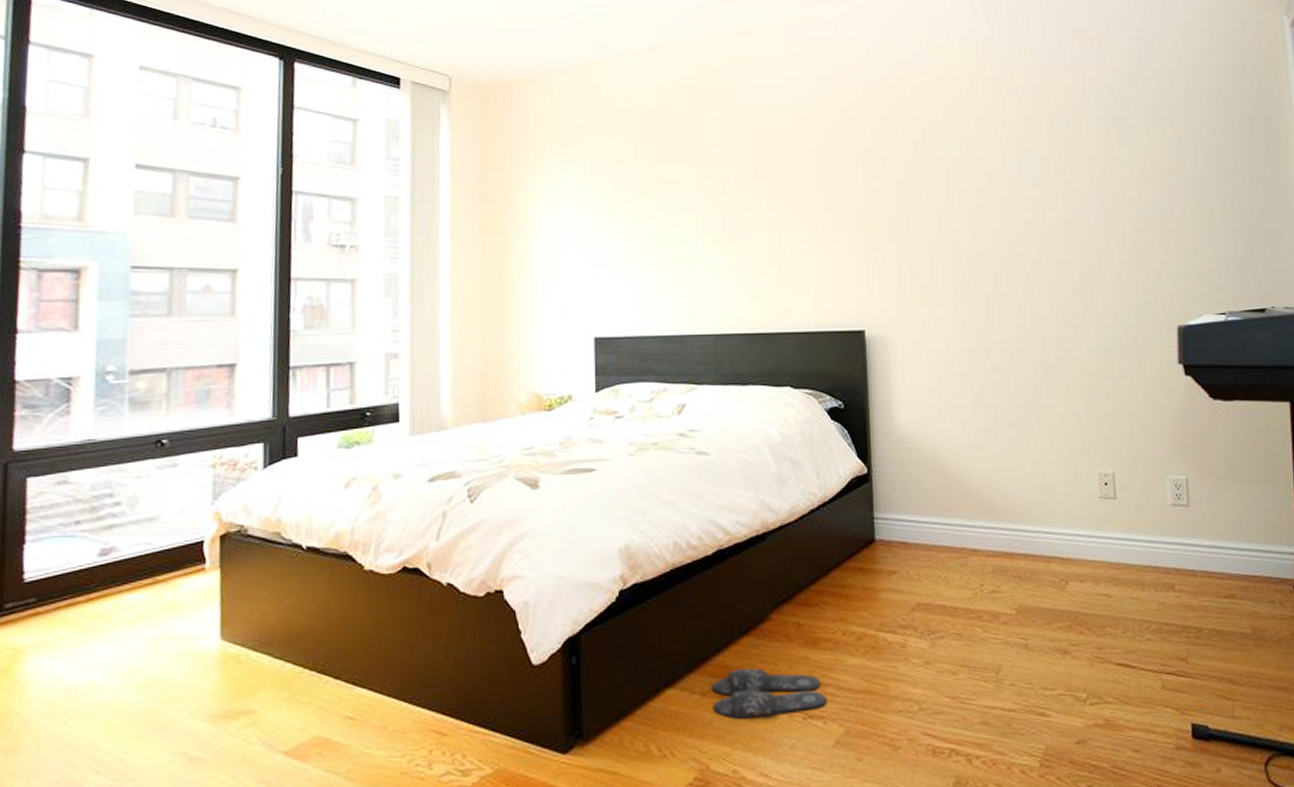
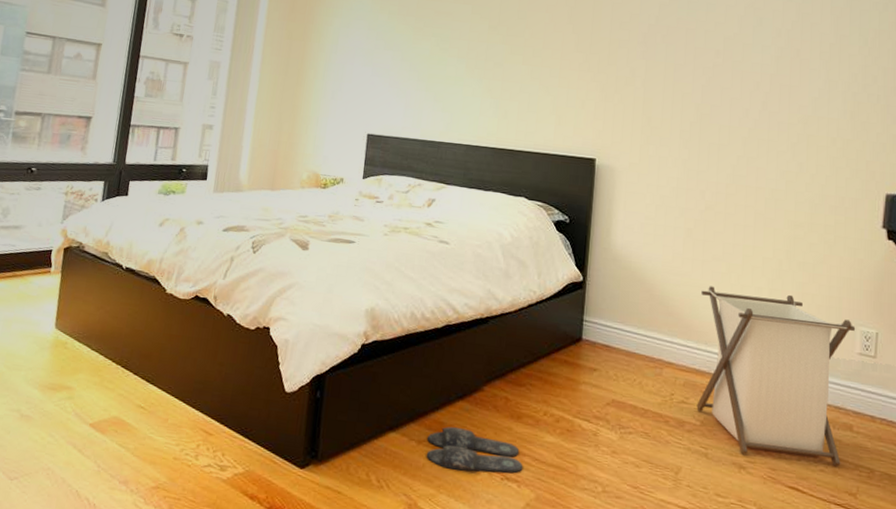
laundry basket: none [999,451,1168,637] -> present [696,286,856,467]

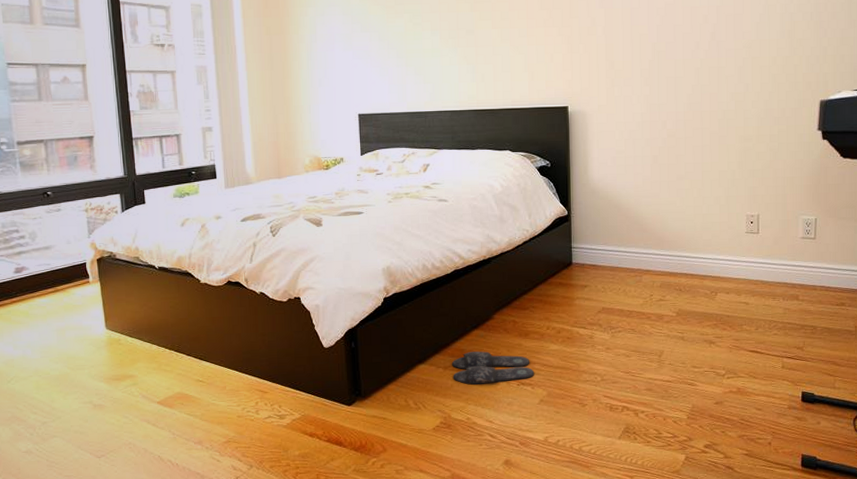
laundry basket: present [696,286,856,467] -> none [669,198,799,332]

